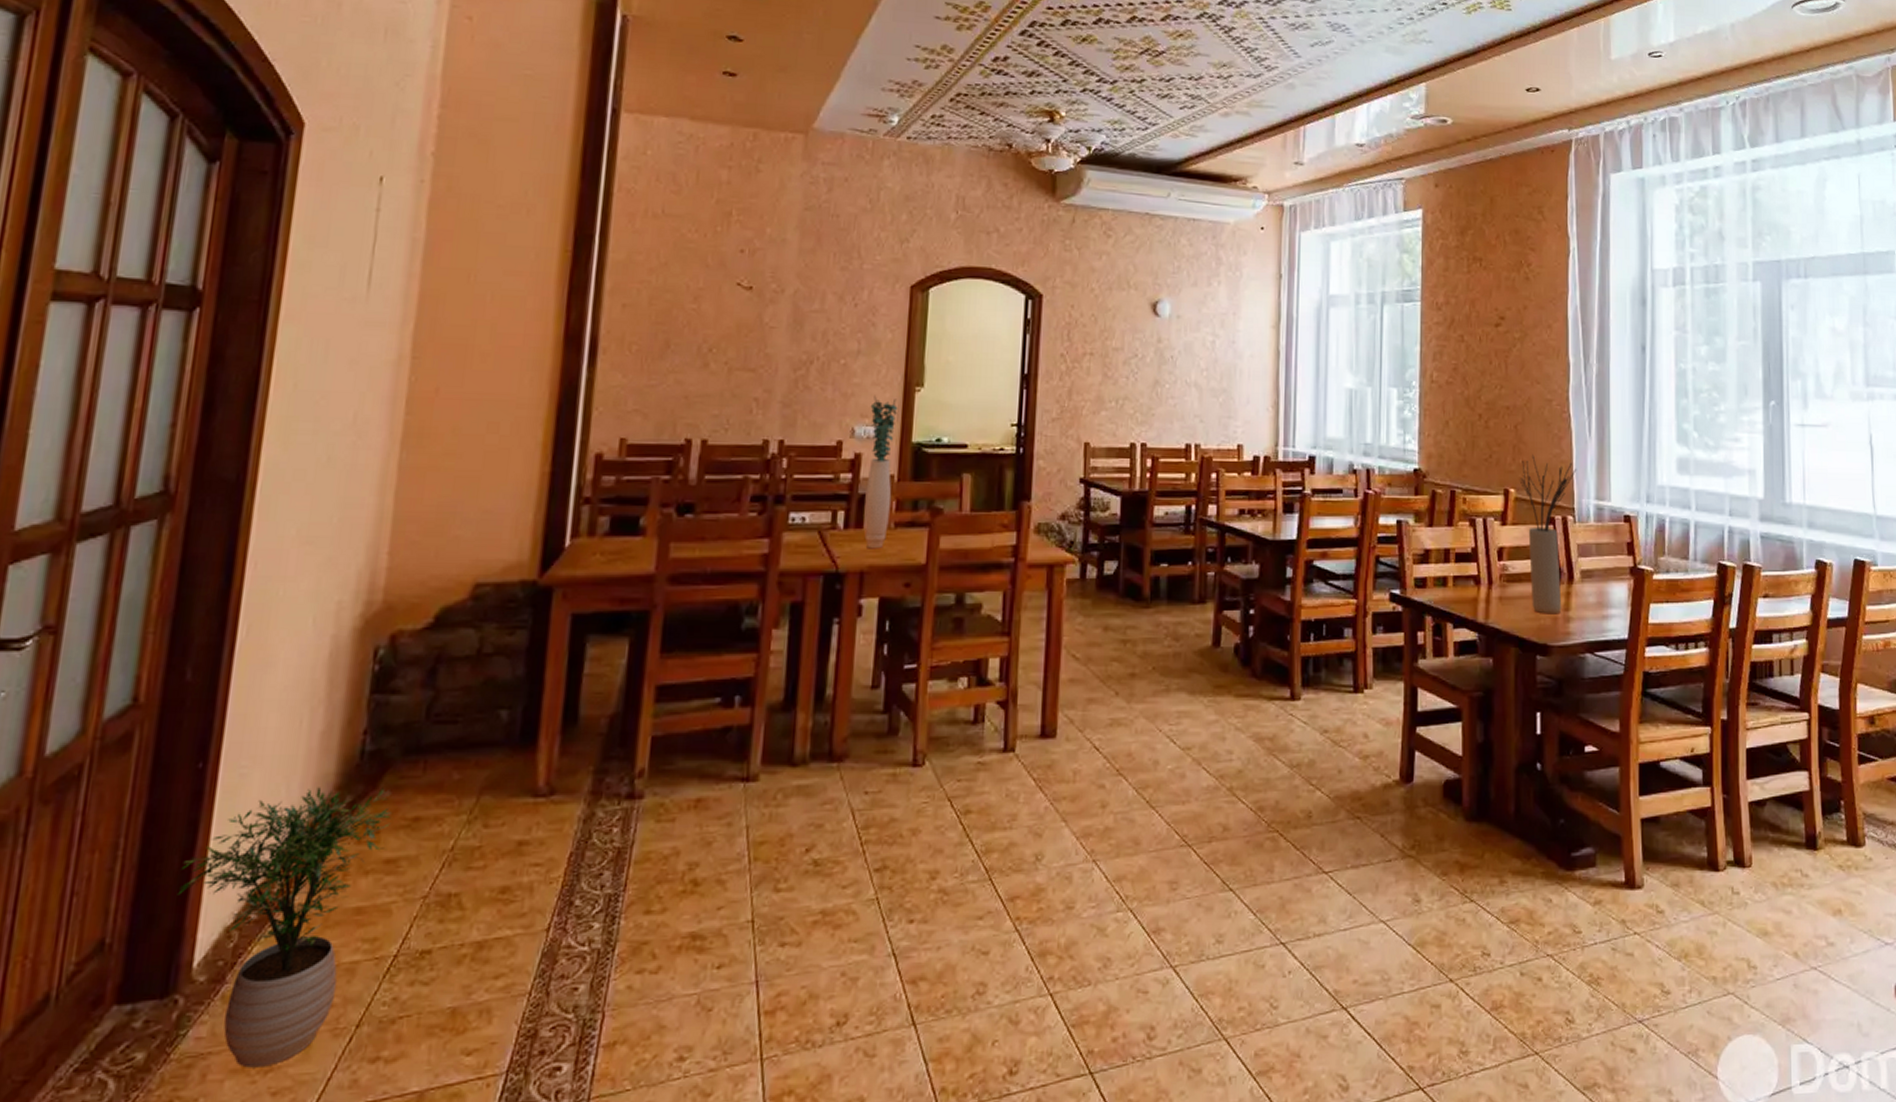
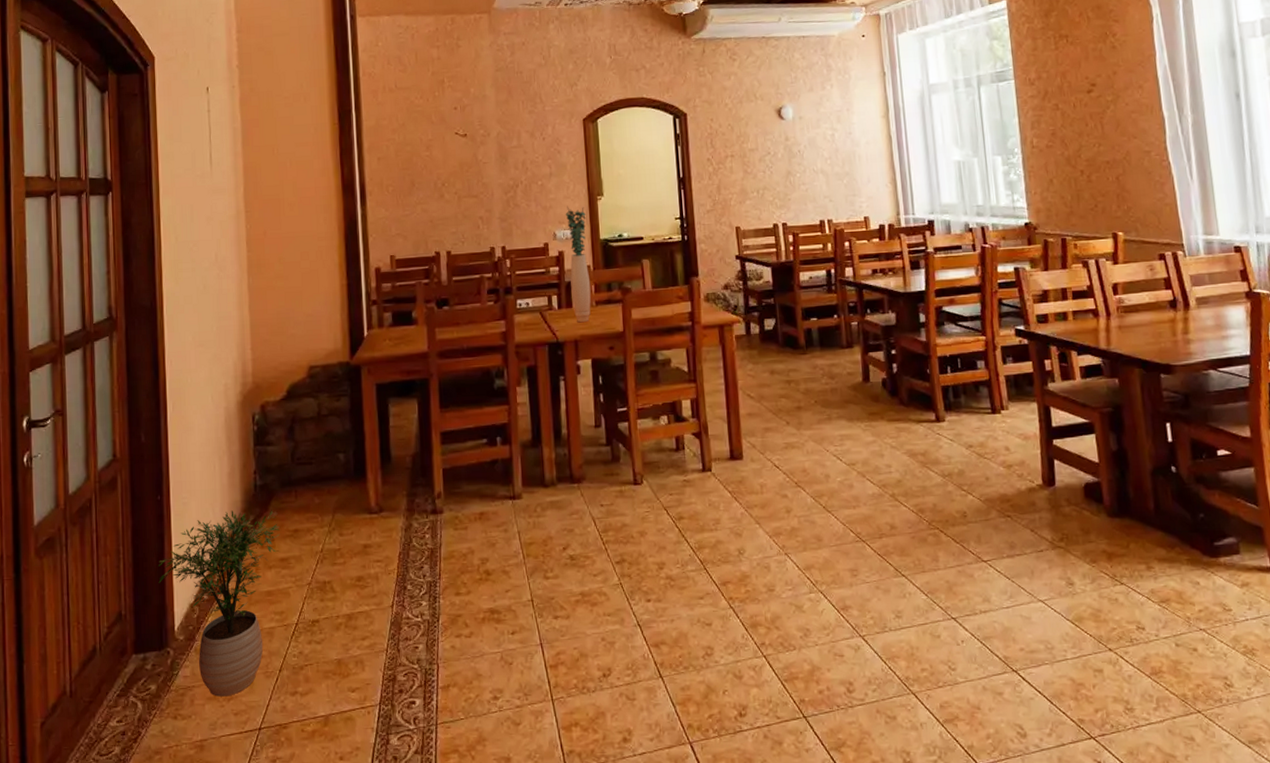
vase: present [1519,454,1577,614] -> none [1126,200,1182,338]

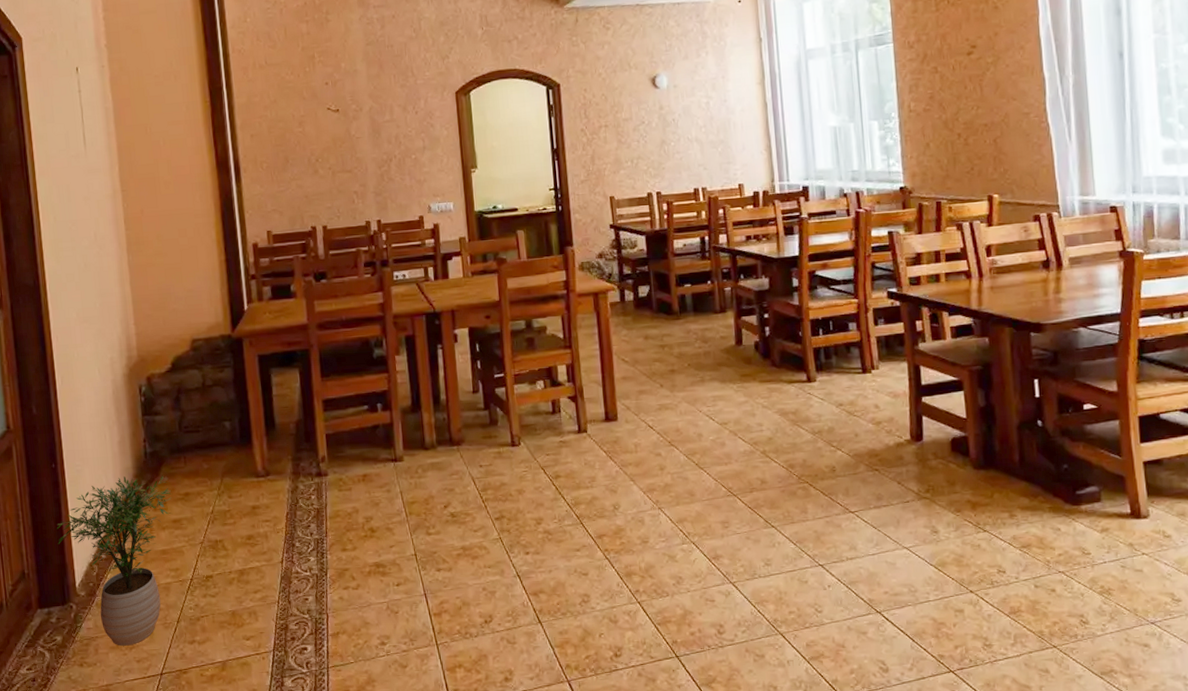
vase: present [565,206,591,323] -> none [439,179,467,293]

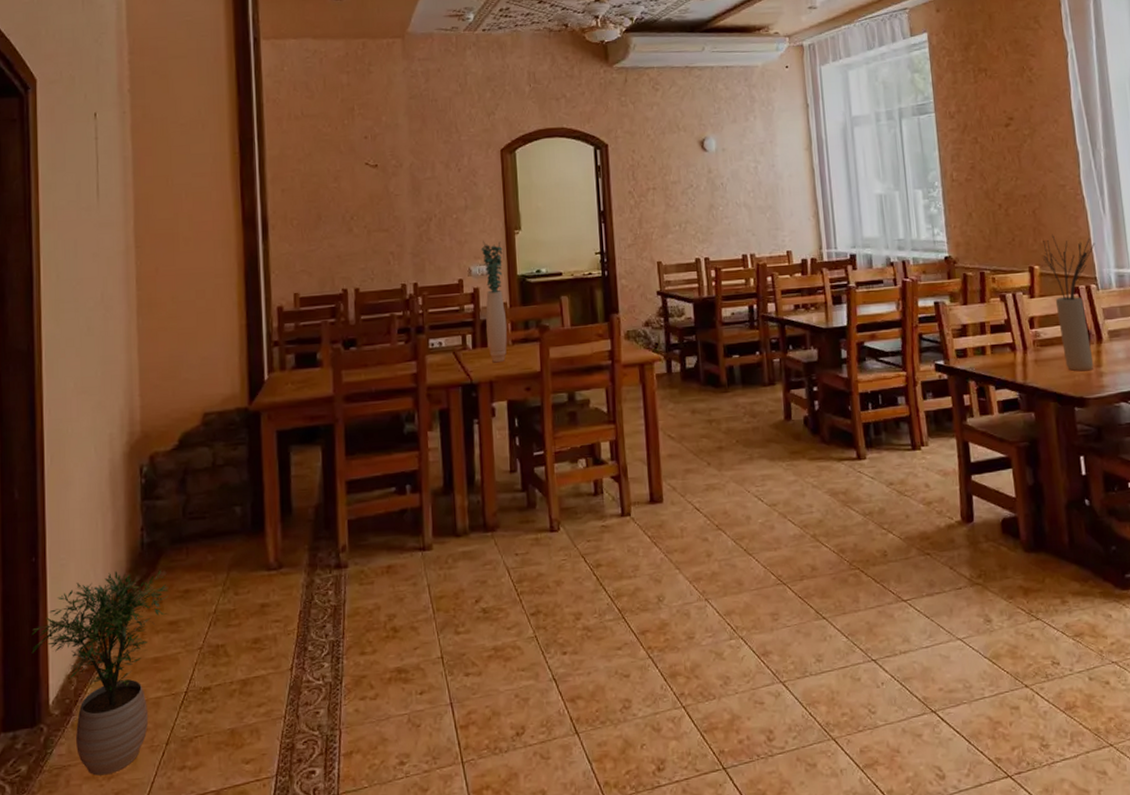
vase: none [439,179,467,293] -> present [481,240,508,363]
vase: none [1002,163,1059,298] -> present [1042,234,1095,372]

